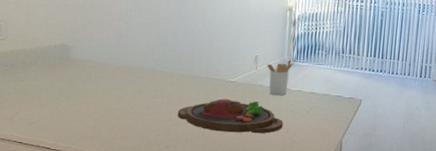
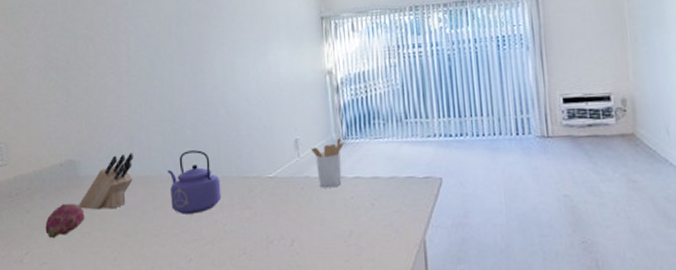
fruit: none [35,78,72,105] -> present [45,203,85,239]
knife block: none [67,46,120,88] -> present [78,153,134,210]
kettle: none [148,51,191,101] -> present [167,150,222,214]
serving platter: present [177,99,284,134] -> none [209,198,344,246]

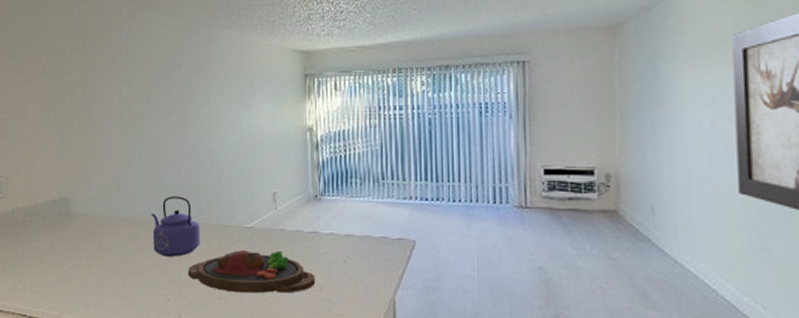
fruit: present [45,203,85,239] -> none [37,237,74,270]
knife block: present [78,153,134,210] -> none [68,194,121,246]
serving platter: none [209,198,344,246] -> present [187,250,316,294]
utensil holder: present [311,137,344,188] -> none [288,193,320,242]

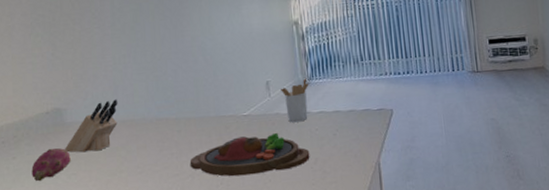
fruit: none [37,237,74,270] -> present [31,148,71,182]
knife block: none [68,194,121,246] -> present [64,99,118,153]
kettle: present [151,196,200,257] -> none [150,94,201,152]
utensil holder: none [288,193,320,242] -> present [281,78,309,123]

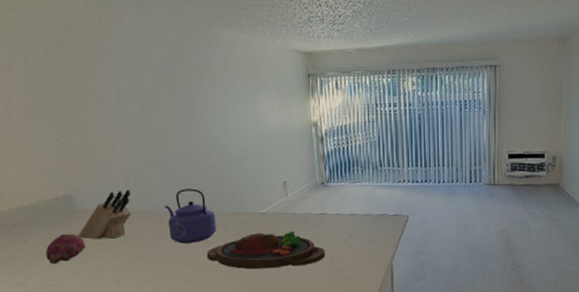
kettle: none [150,94,201,152] -> present [165,189,217,244]
utensil holder: present [281,78,309,123] -> none [298,180,327,223]

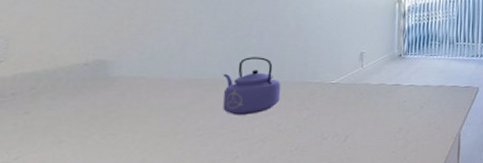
fruit: present [45,233,86,265] -> none [50,104,111,142]
knife block: present [78,189,132,240] -> none [102,56,185,111]
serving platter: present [206,231,326,270] -> none [262,101,395,143]

